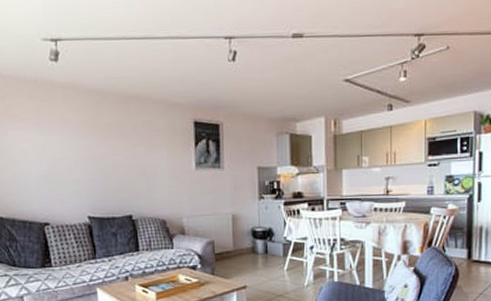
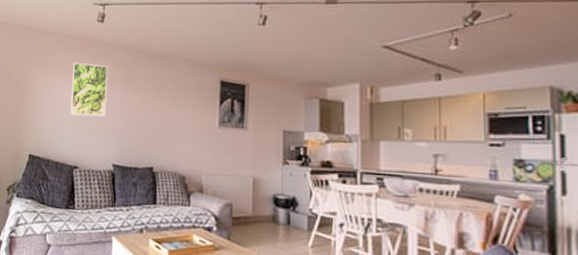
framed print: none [27,109,73,169] -> present [70,62,108,116]

